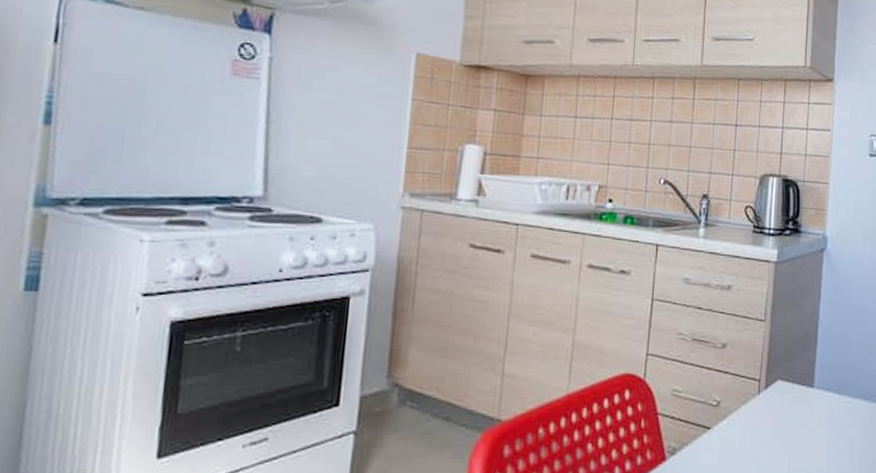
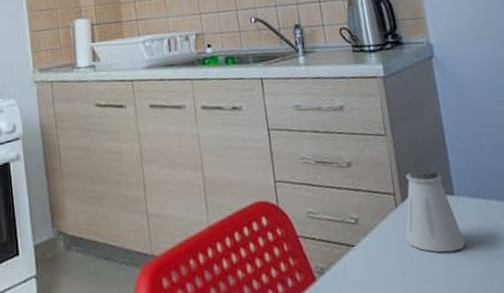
saltshaker: none [760,356,813,442] -> present [406,166,466,253]

